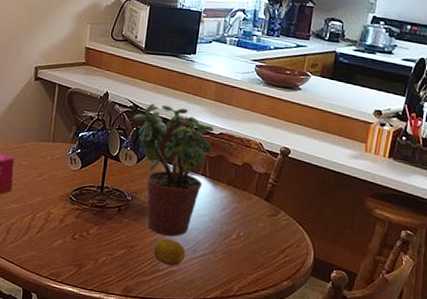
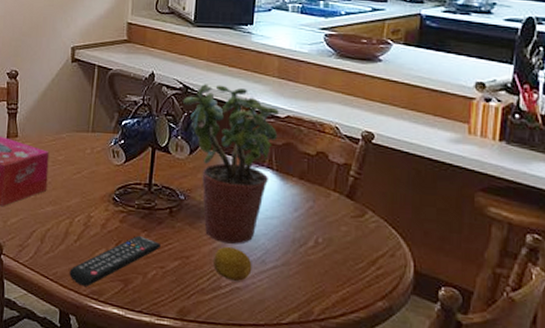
remote control: none [31,228,110,270] -> present [69,235,160,287]

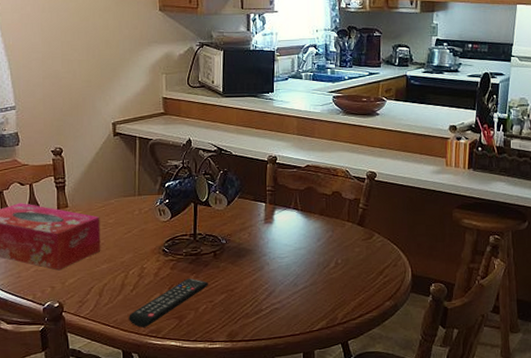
potted plant: present [182,84,280,244] -> none [217,145,301,274]
fruit: present [214,246,252,281] -> none [254,276,287,303]

